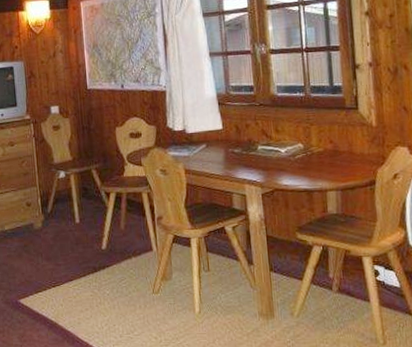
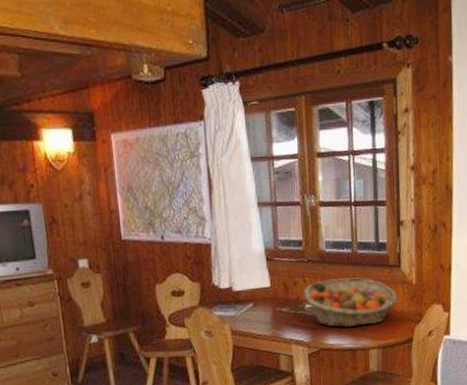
fruit basket: none [256,120,357,169] -> present [304,277,398,328]

